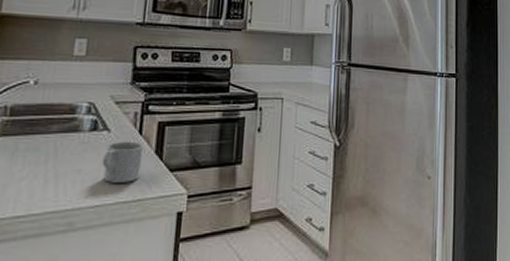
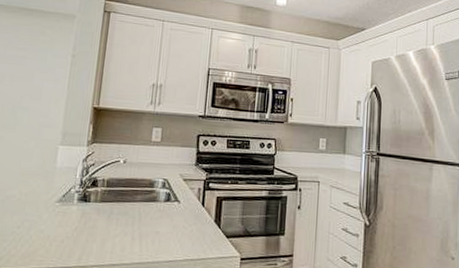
mug: present [102,142,143,183] -> none [174,211,205,244]

